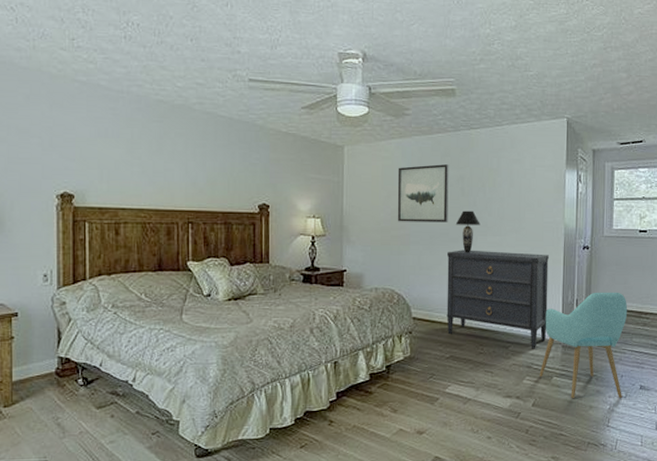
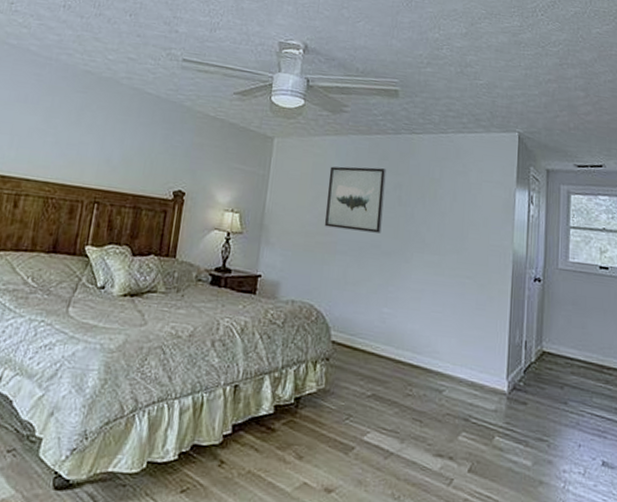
dresser: present [446,250,549,349] -> none [371,266,494,398]
table lamp: present [455,210,480,253] -> none [389,221,417,272]
chair: present [539,292,628,399] -> none [478,334,587,475]

